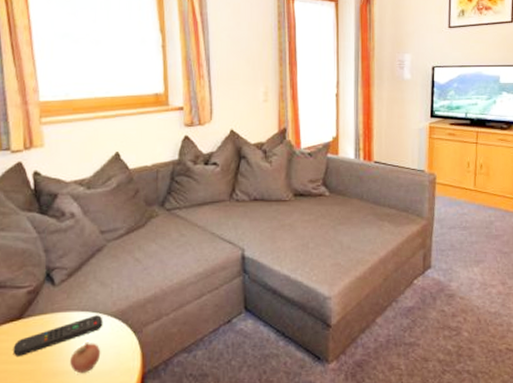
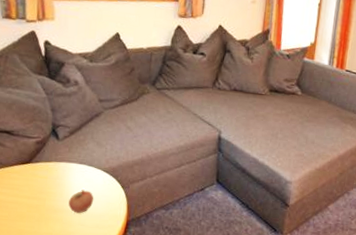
remote control: present [13,315,103,357] -> none [22,169,97,194]

